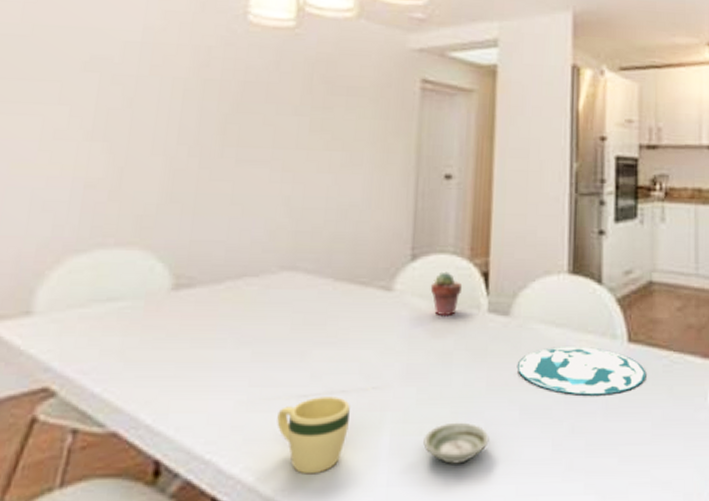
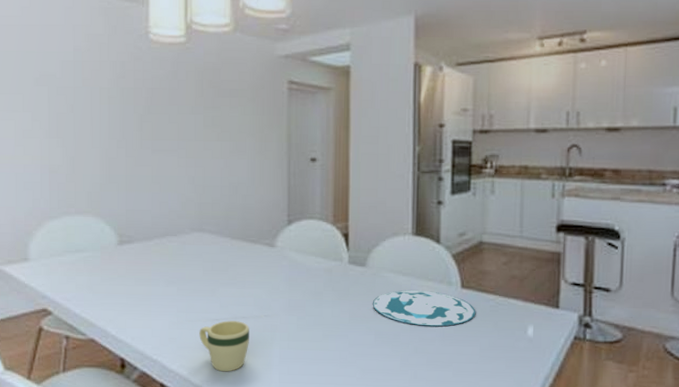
saucer: present [423,422,489,464] -> none [304,341,352,370]
potted succulent: present [430,271,463,317] -> none [303,233,328,266]

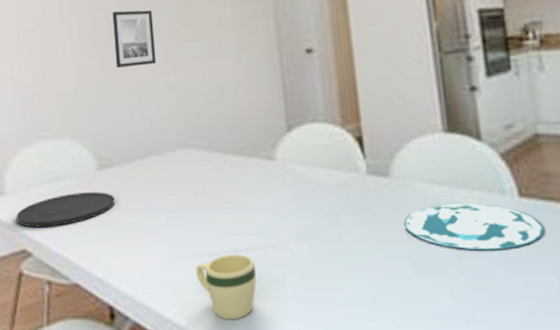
plate: none [39,263,132,291] -> present [16,192,115,228]
wall art: none [141,107,179,158] -> present [112,10,157,68]

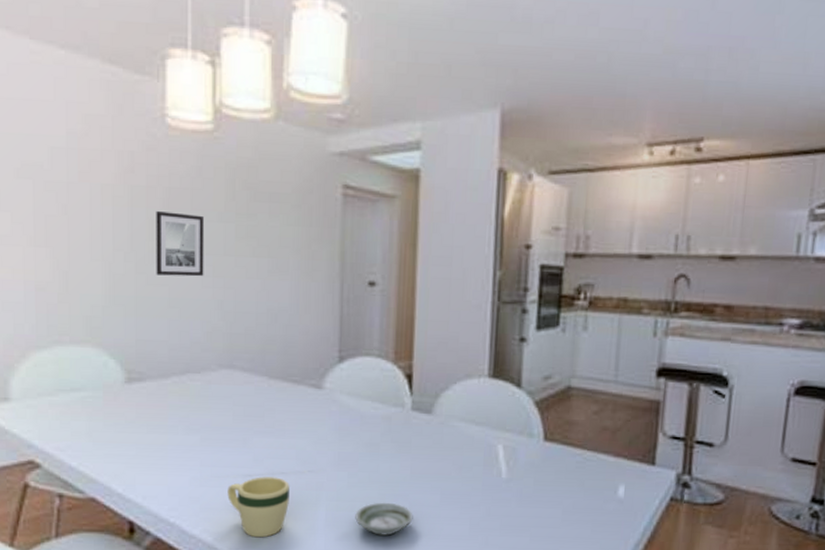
plate: present [16,192,115,228] -> none [23,405,144,439]
saucer: none [324,276,387,314] -> present [355,502,413,536]
plate: present [403,203,545,251] -> none [438,442,560,485]

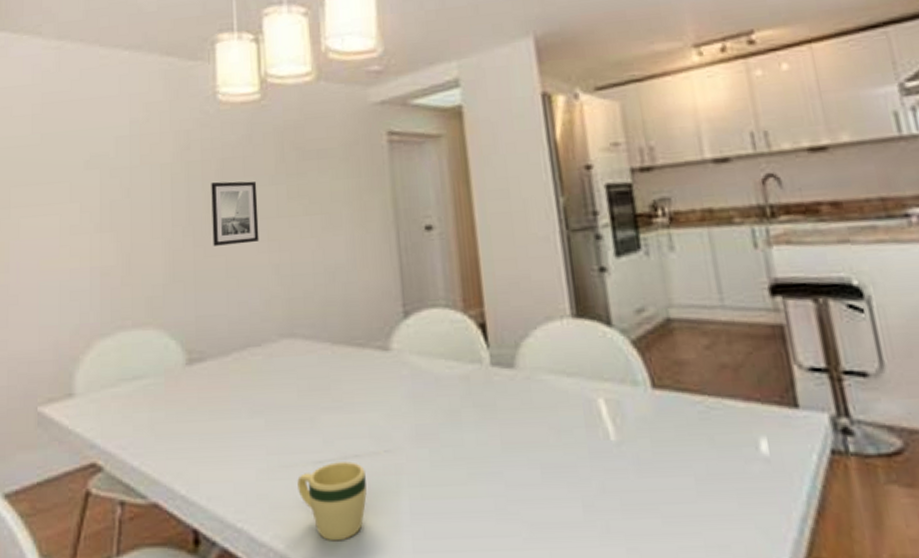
saucer: present [355,502,413,536] -> none [444,483,513,529]

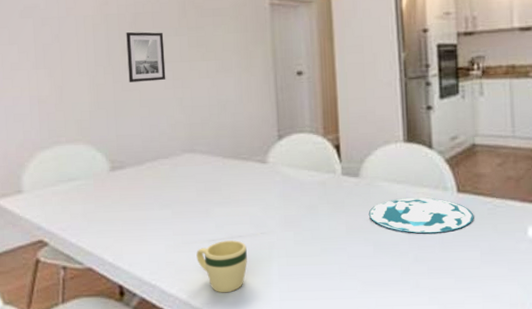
plate: none [530,396,680,450] -> present [368,197,474,234]

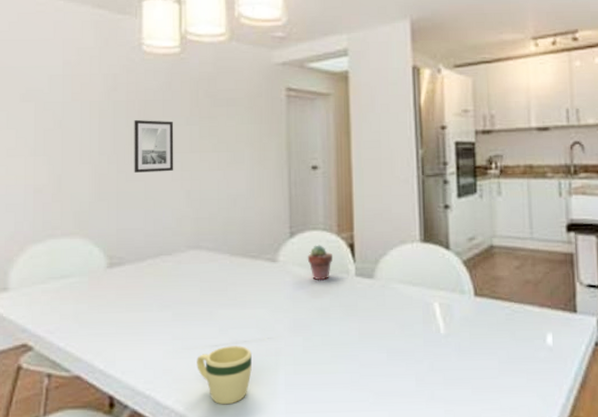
potted succulent: none [295,146,320,180] -> present [307,245,333,281]
plate: present [368,197,474,234] -> none [382,301,492,340]

